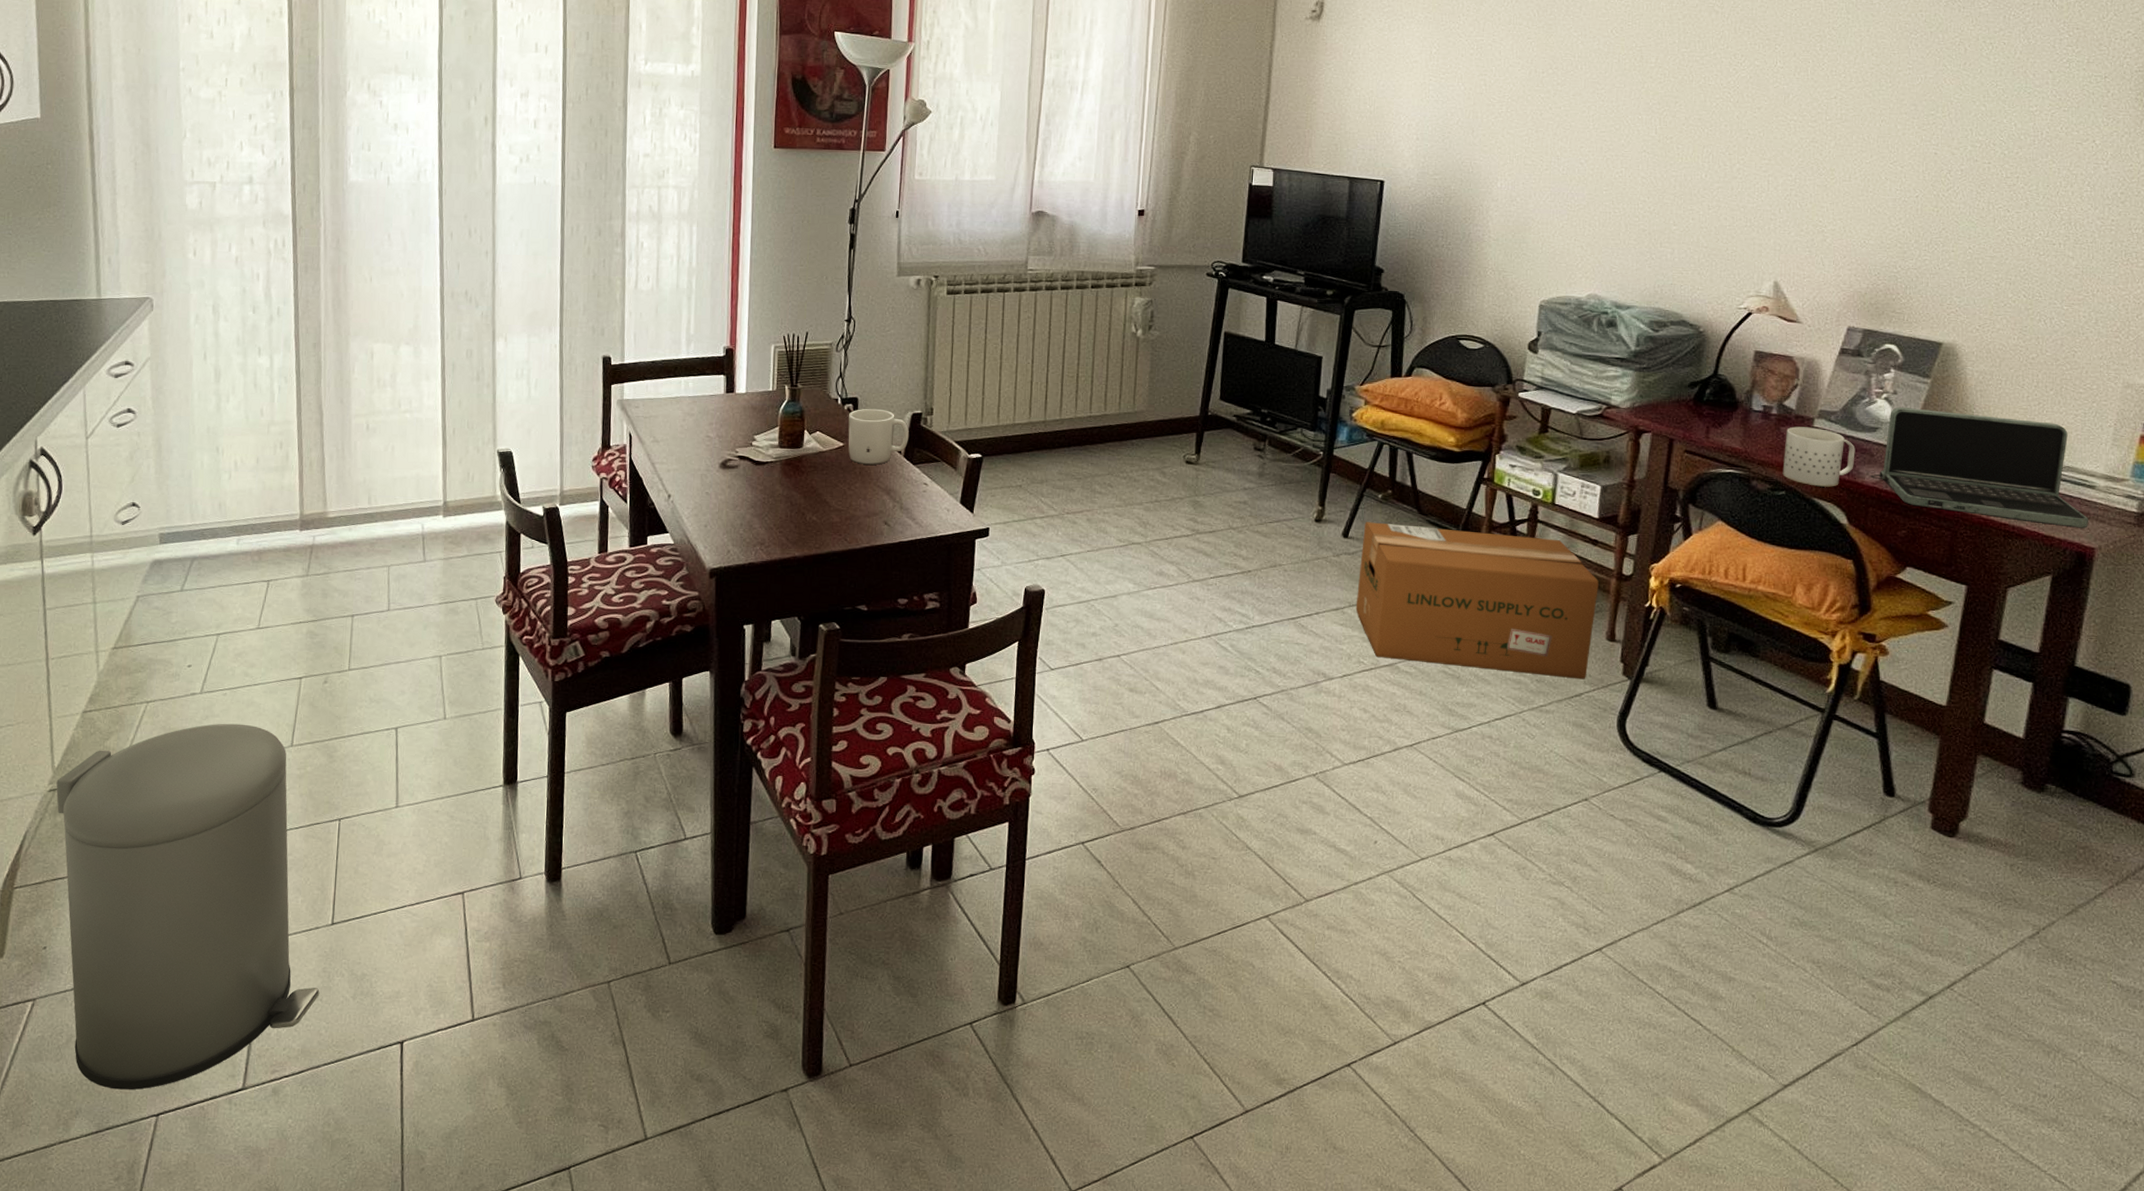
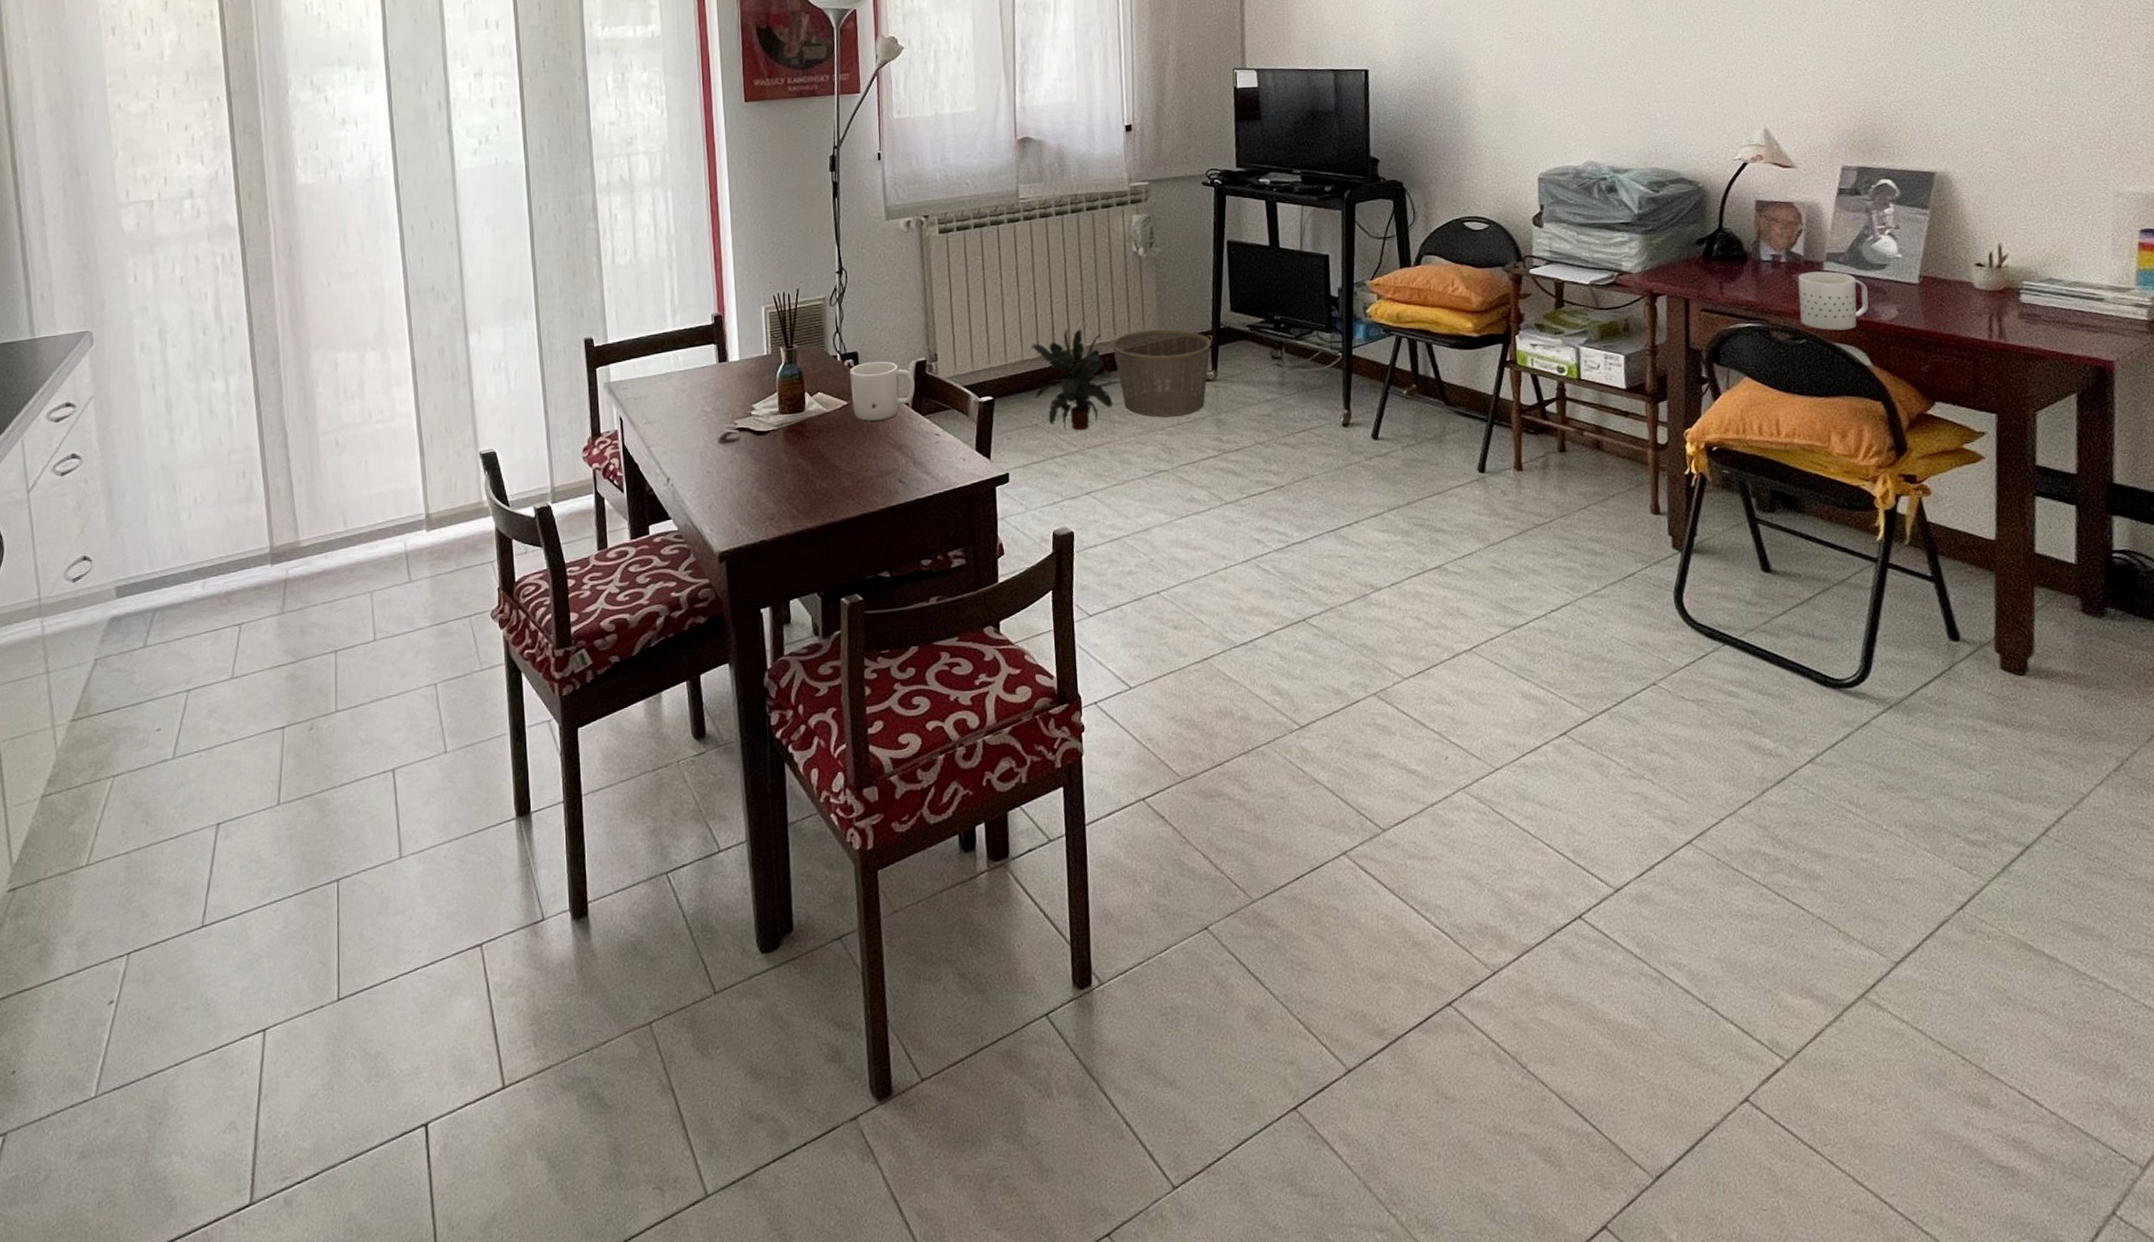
pedal bin: present [56,723,320,1090] -> none [16,787,330,1226]
potted plant: none [1022,398,1106,496] -> present [1032,329,1122,431]
basket: none [1099,408,1199,494] -> present [1109,329,1213,418]
box: present [1355,522,1599,680] -> none [1393,415,1637,561]
laptop: present [1871,407,2089,528] -> none [1886,240,2104,343]

